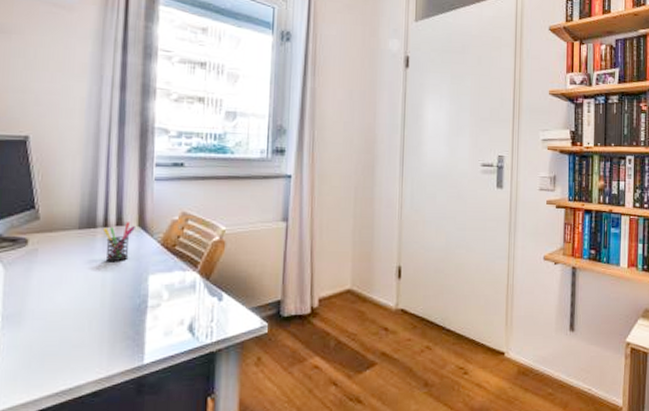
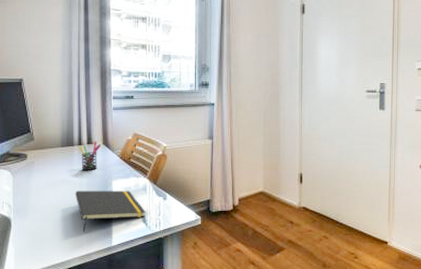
notepad: none [94,289,193,346] -> present [75,191,146,232]

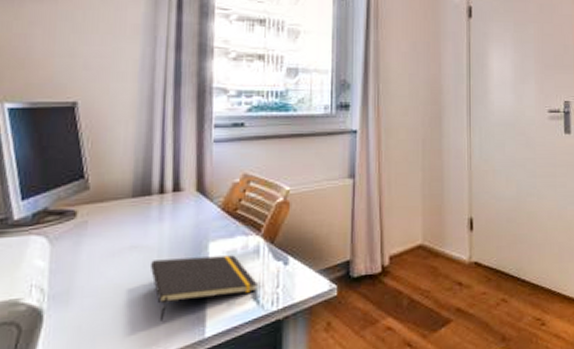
pen holder: present [79,141,101,171] -> none [159,187,193,231]

